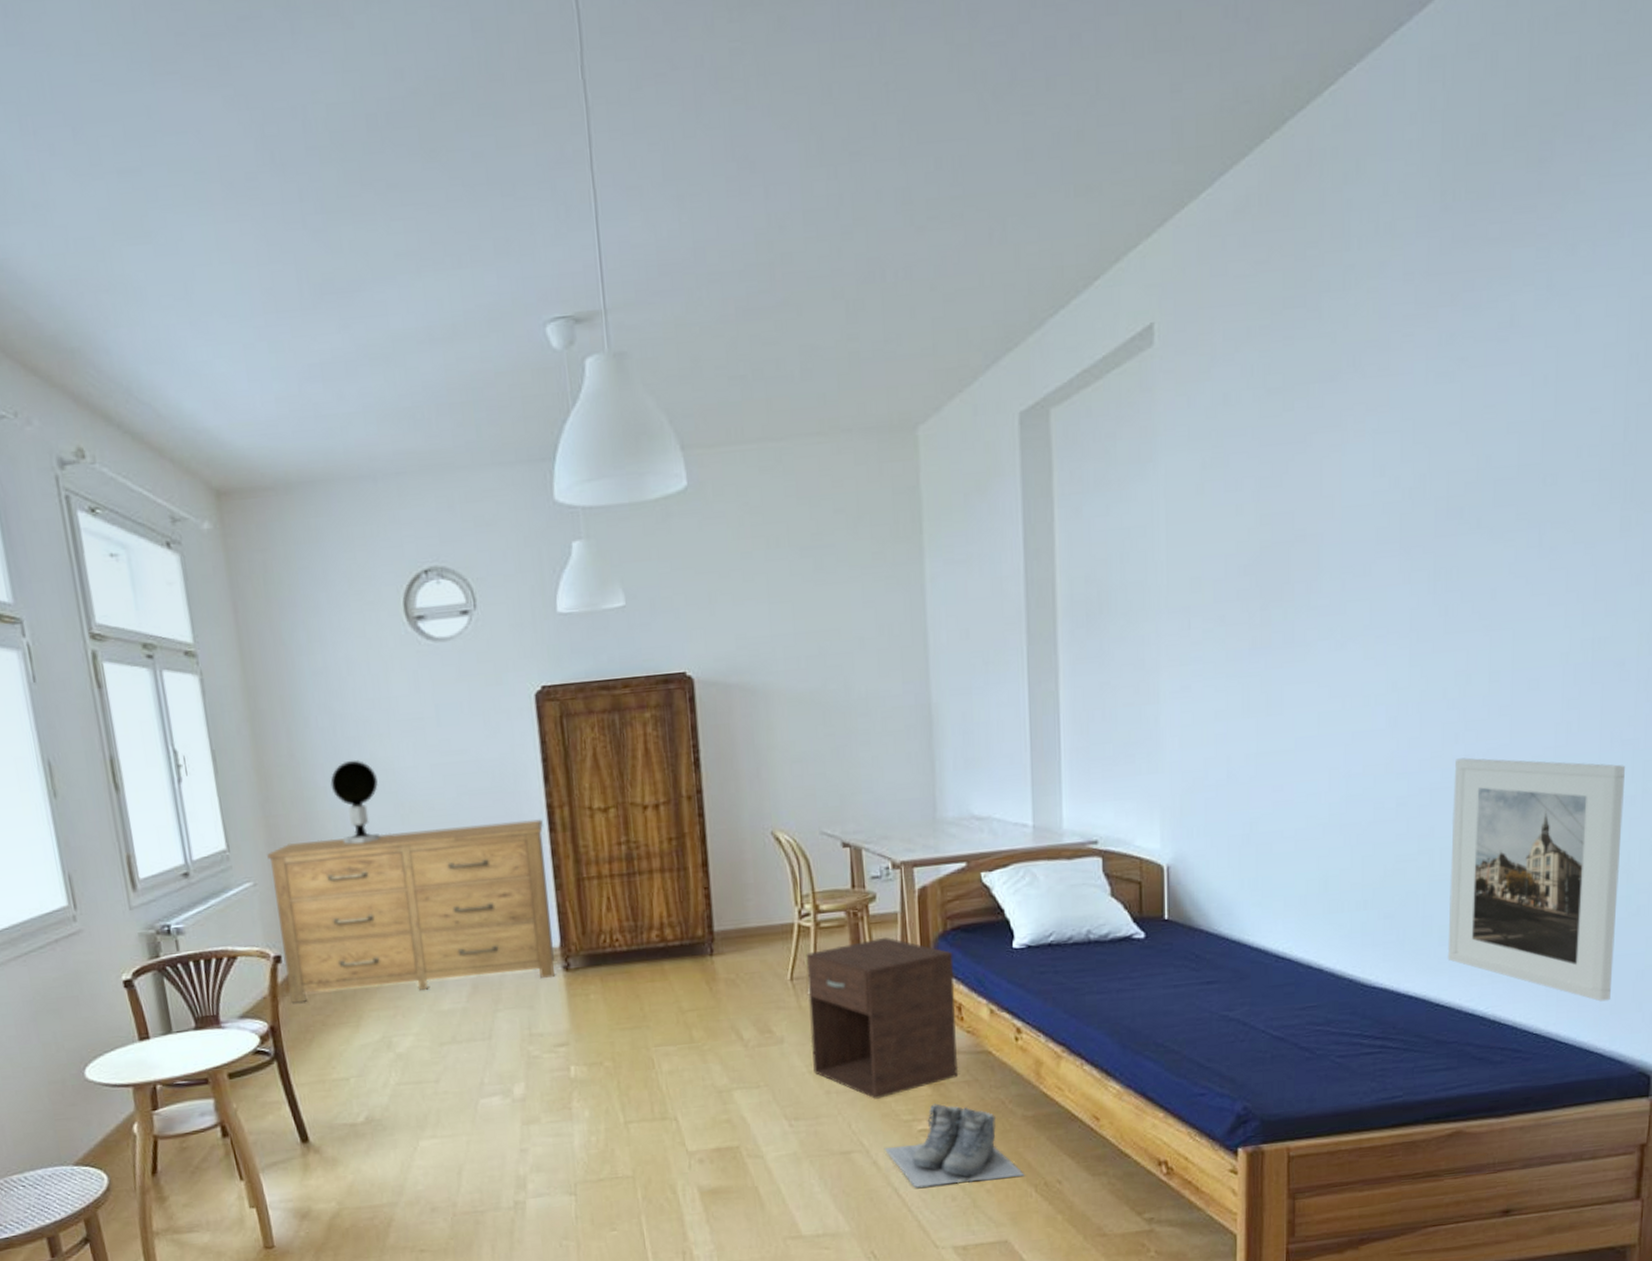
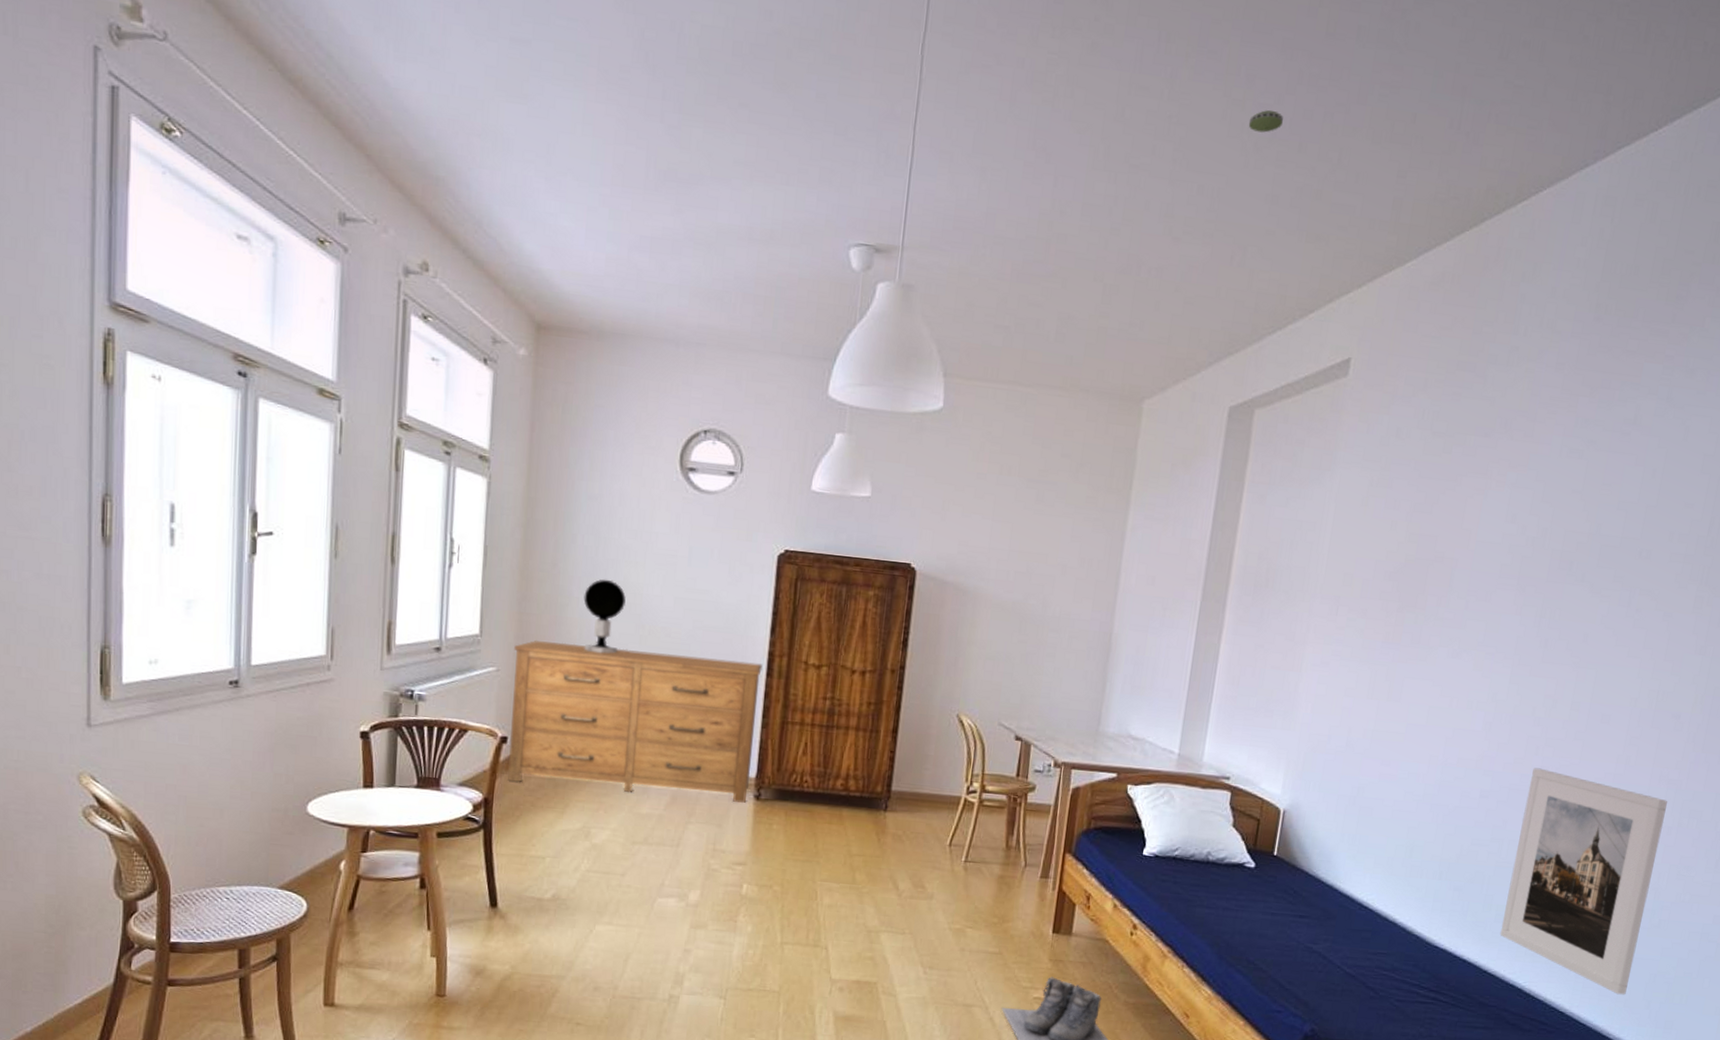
nightstand: present [806,937,959,1099] -> none [954,823,1092,964]
smoke detector: none [980,47,1023,78] -> present [1248,109,1284,133]

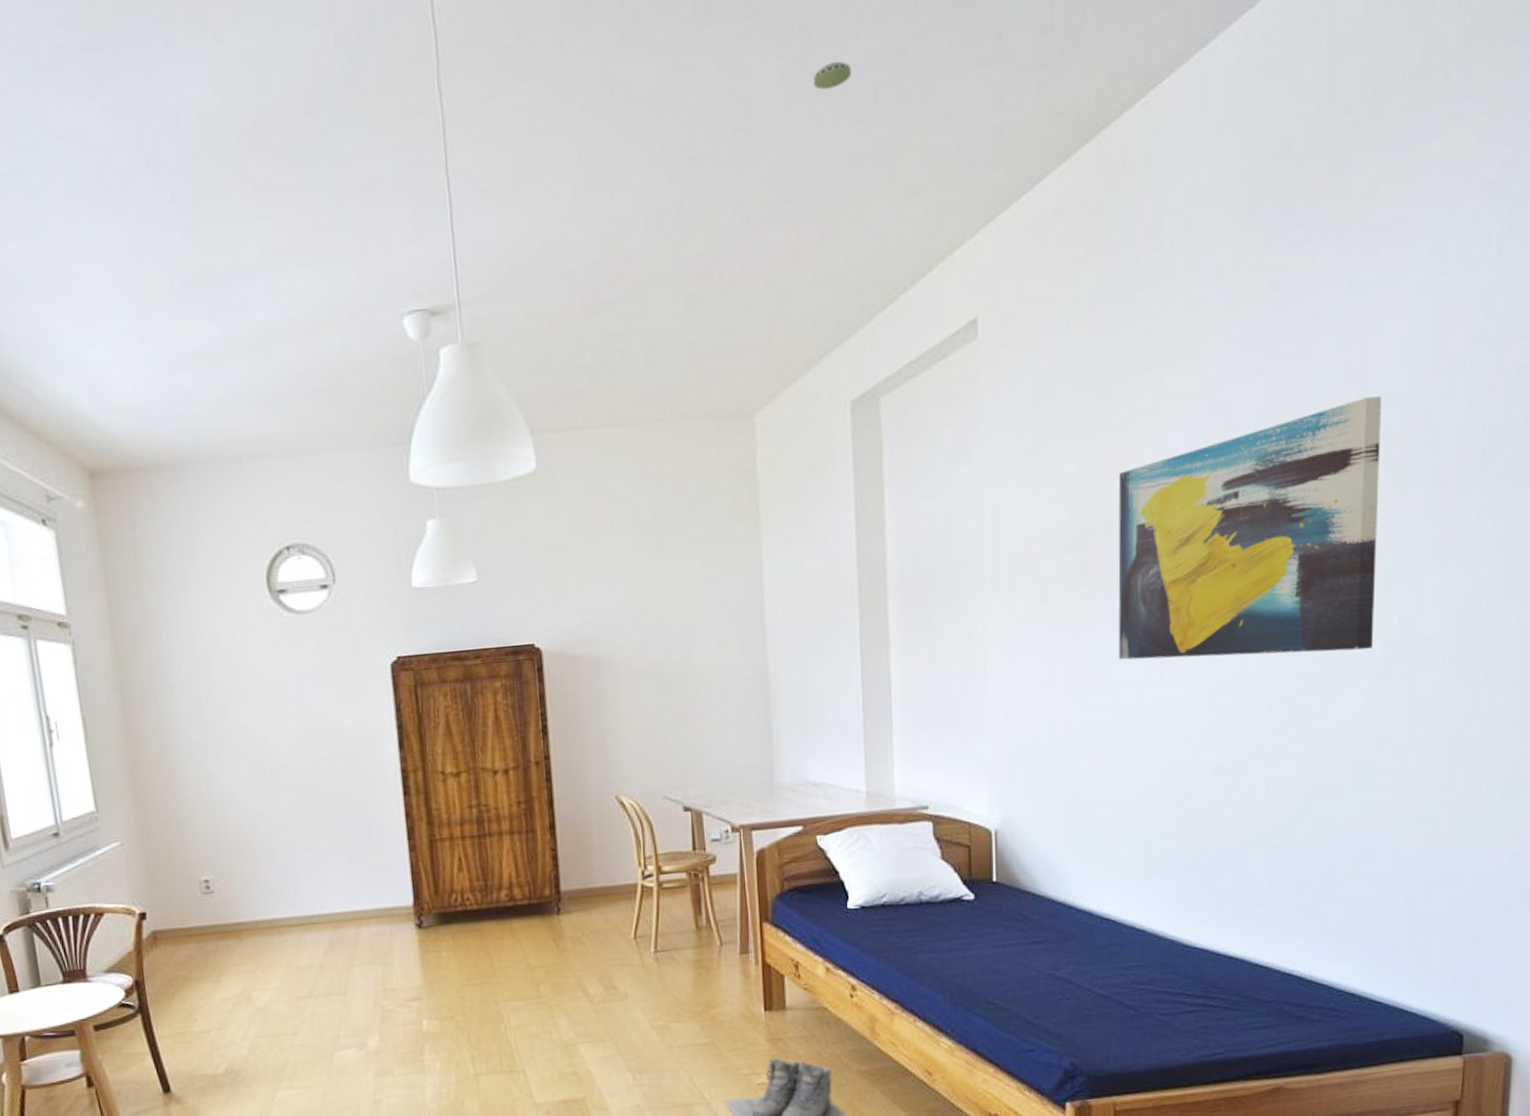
dresser: present [508,639,763,803] -> none [134,783,408,958]
table lamp: present [583,579,626,654] -> none [195,725,242,806]
wall art: none [1417,497,1677,715] -> present [1118,396,1382,661]
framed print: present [1499,767,1667,995] -> none [1265,728,1432,963]

